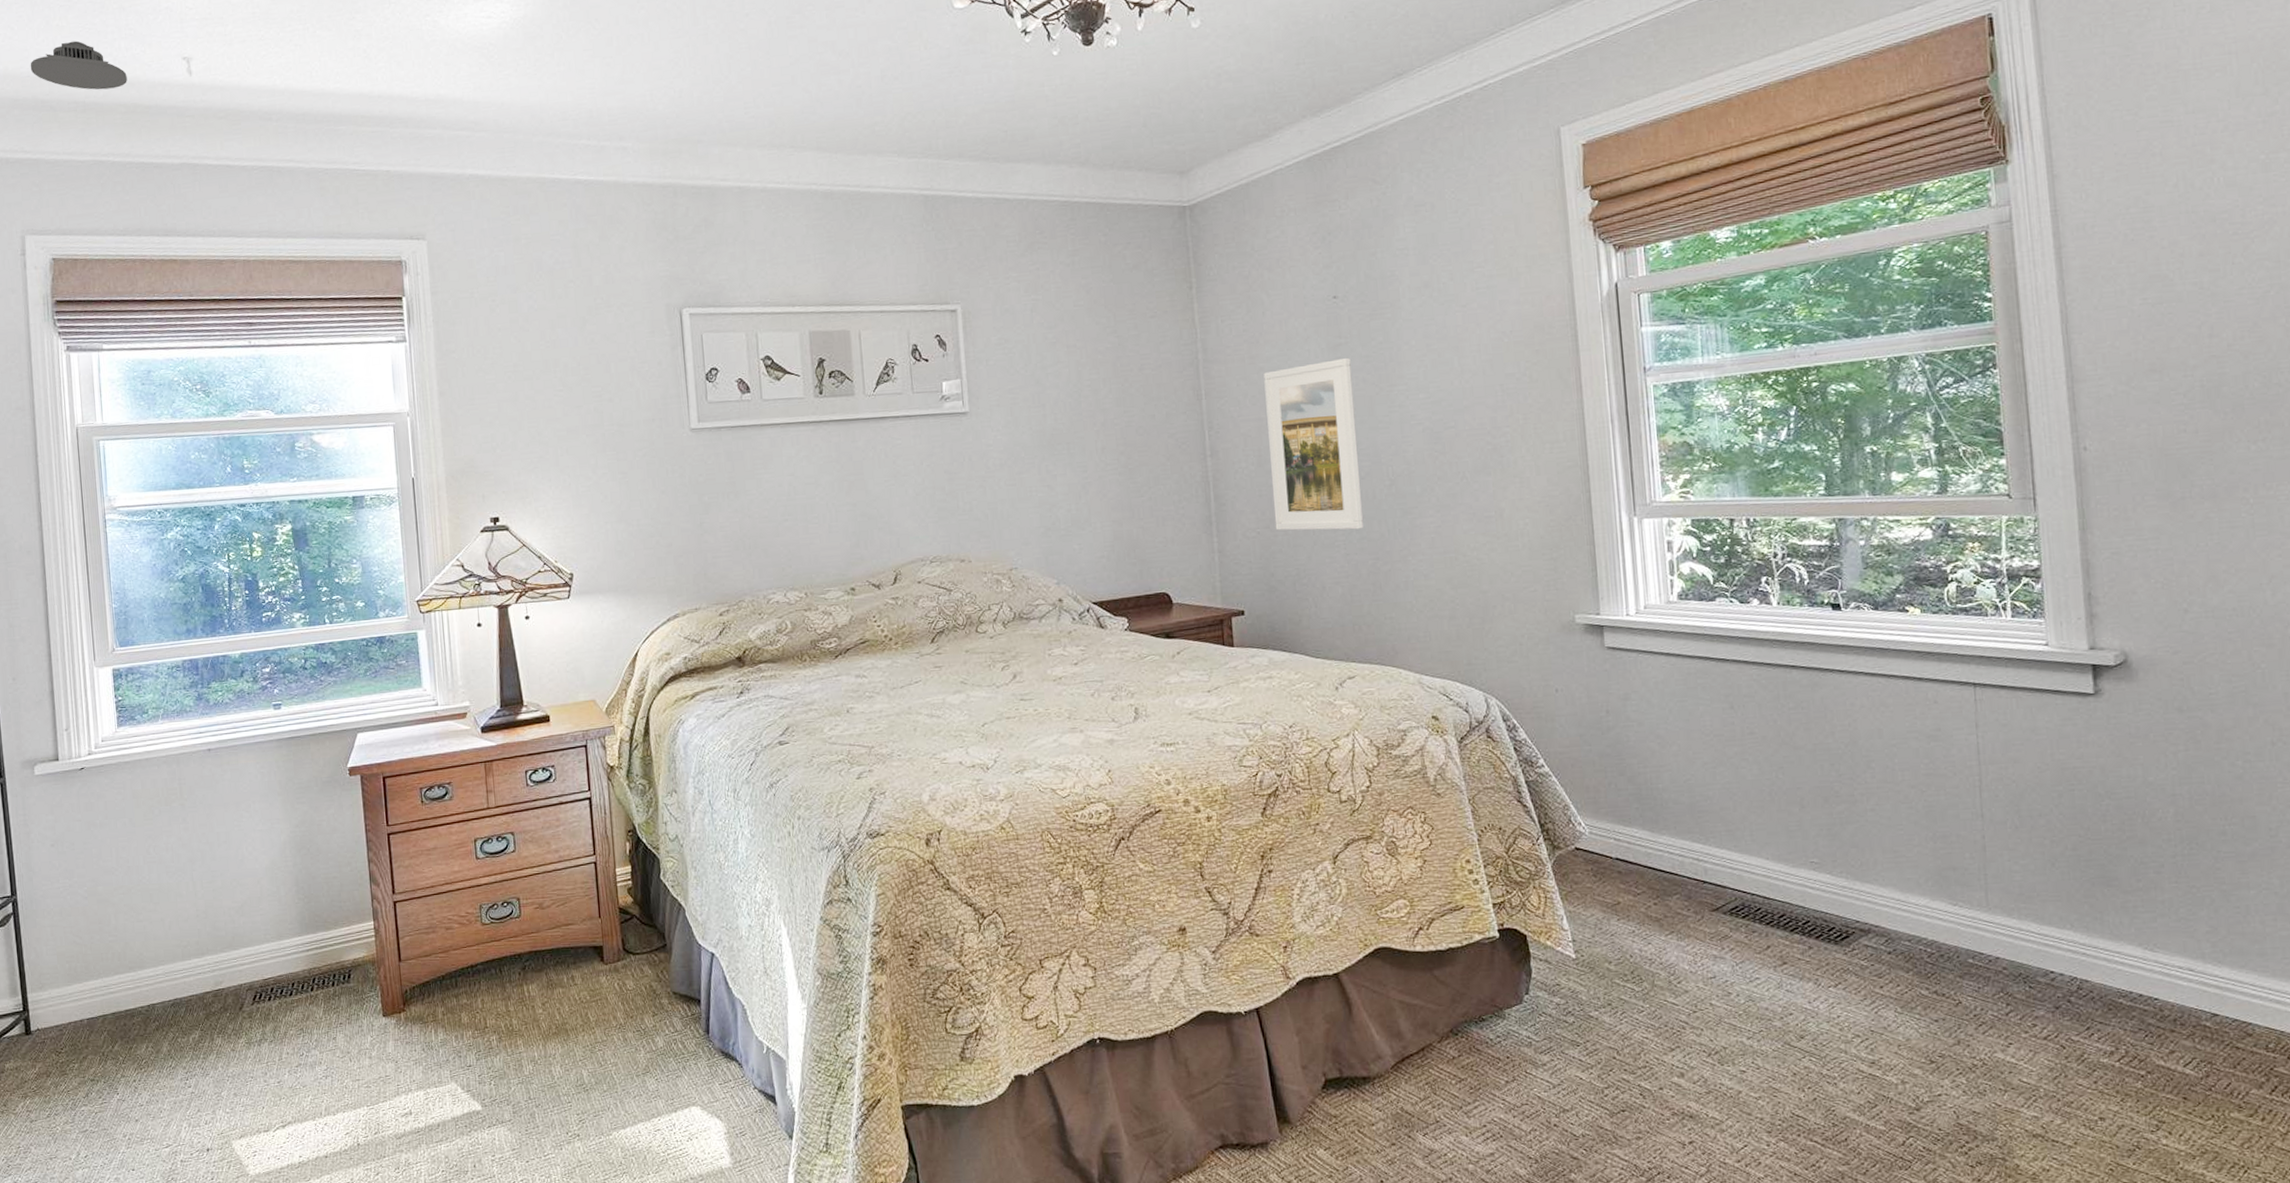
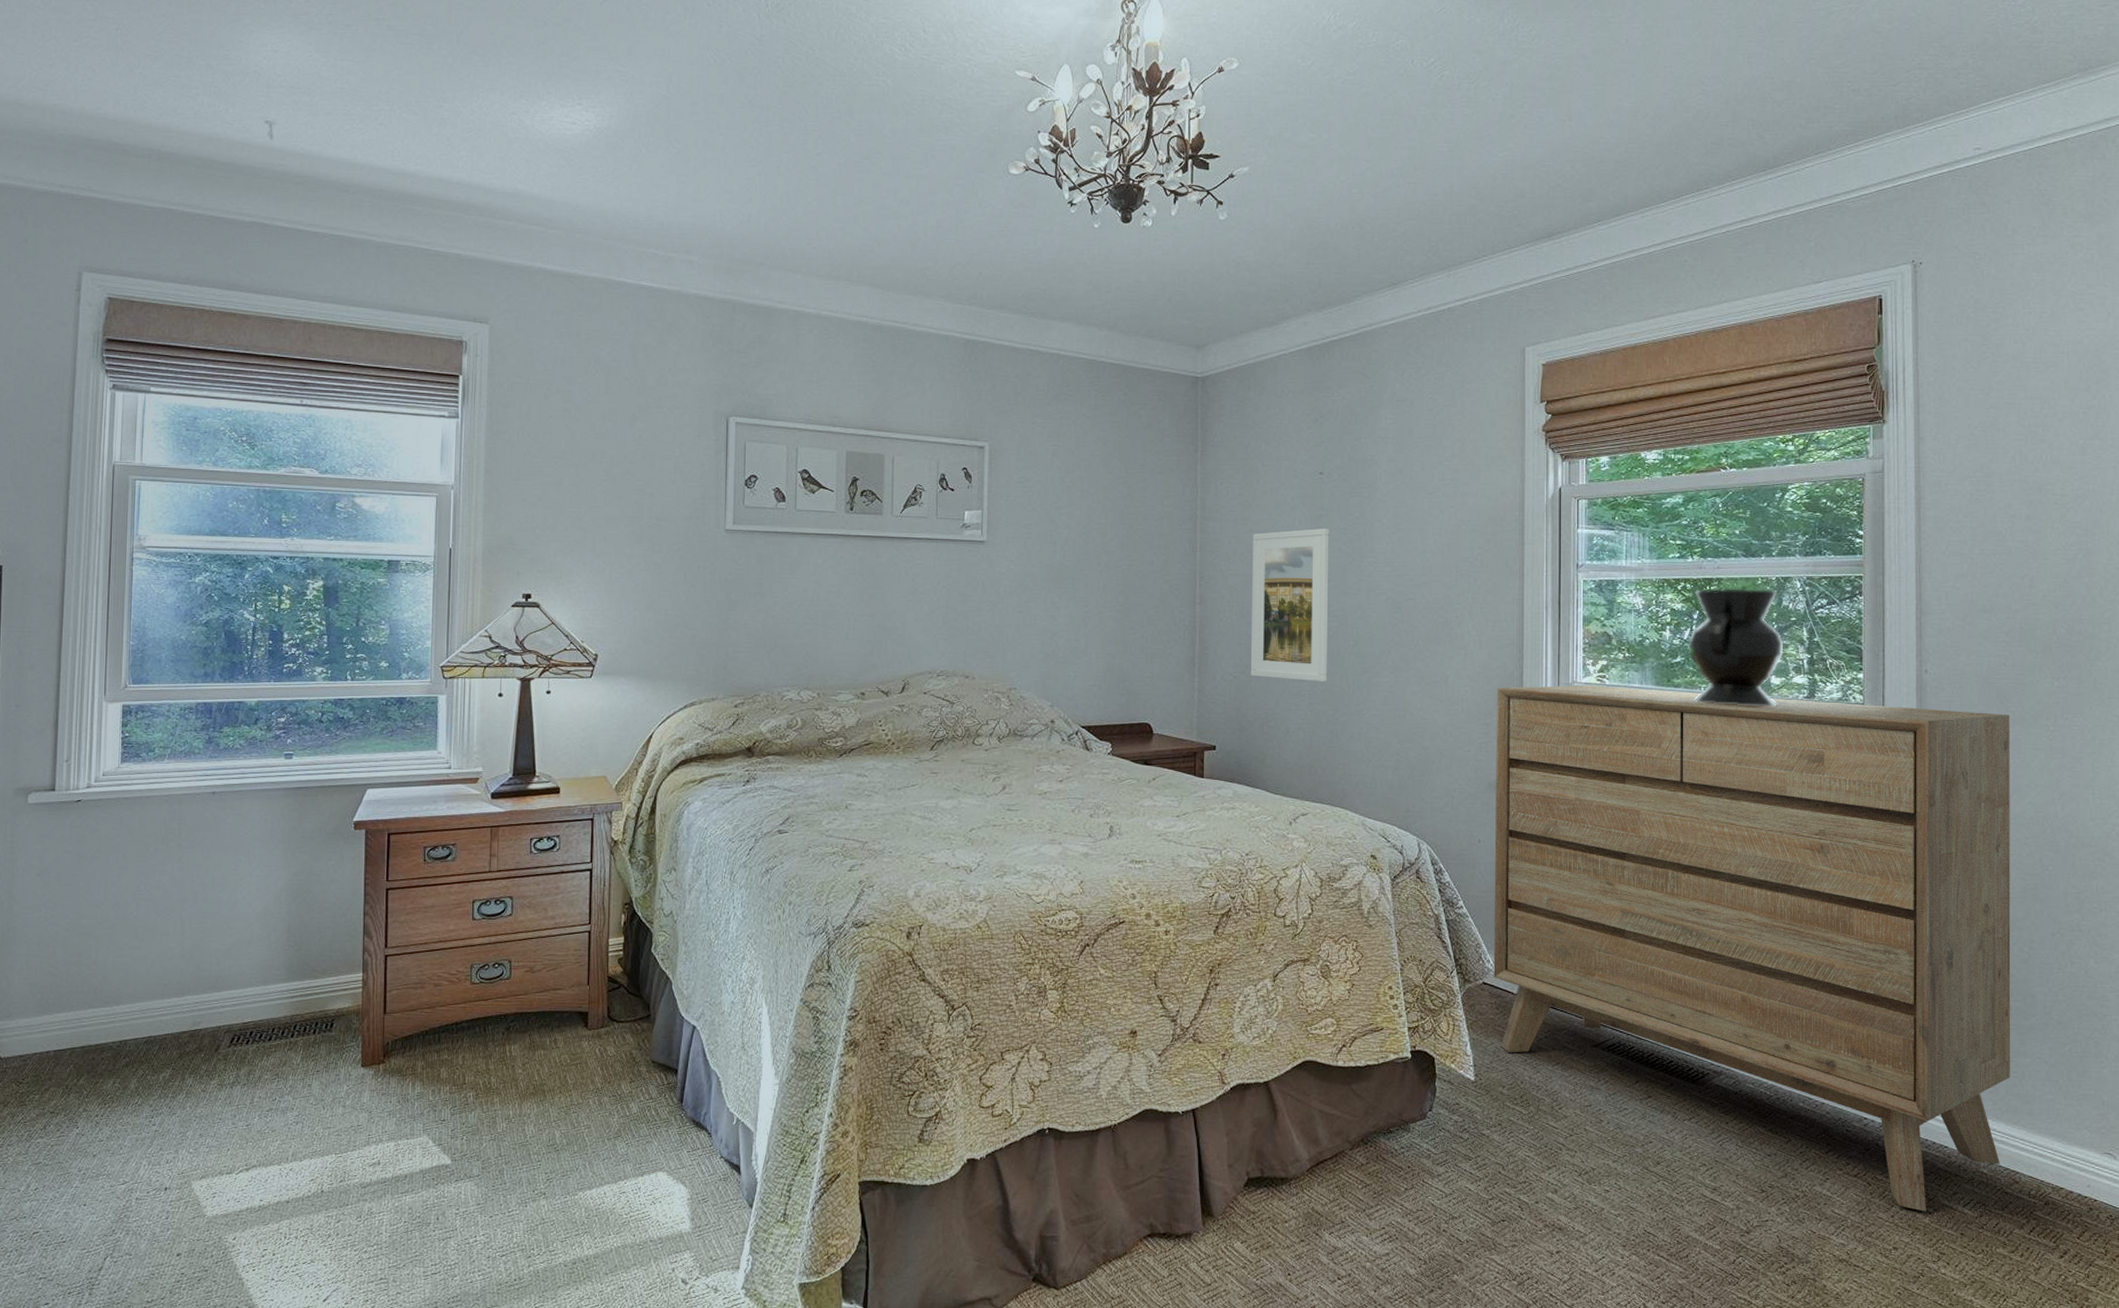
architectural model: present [30,40,127,90] -> none [107,90,207,141]
dresser: none [1561,489,2231,1075] -> present [1493,685,2011,1212]
decorative vase: none [1786,372,1904,511] -> present [1688,589,1784,705]

